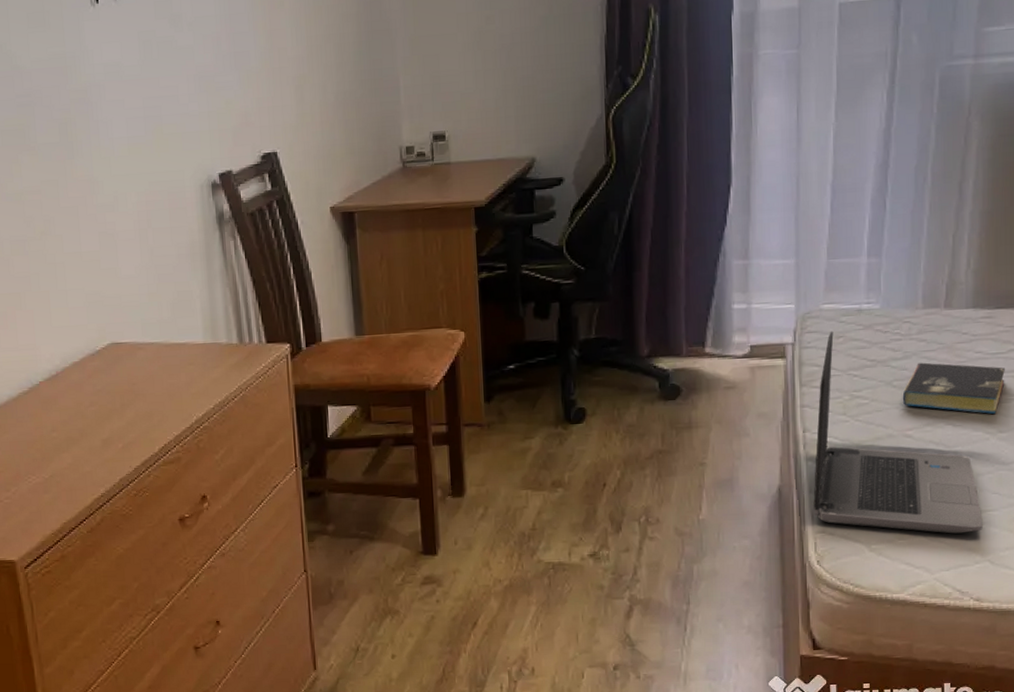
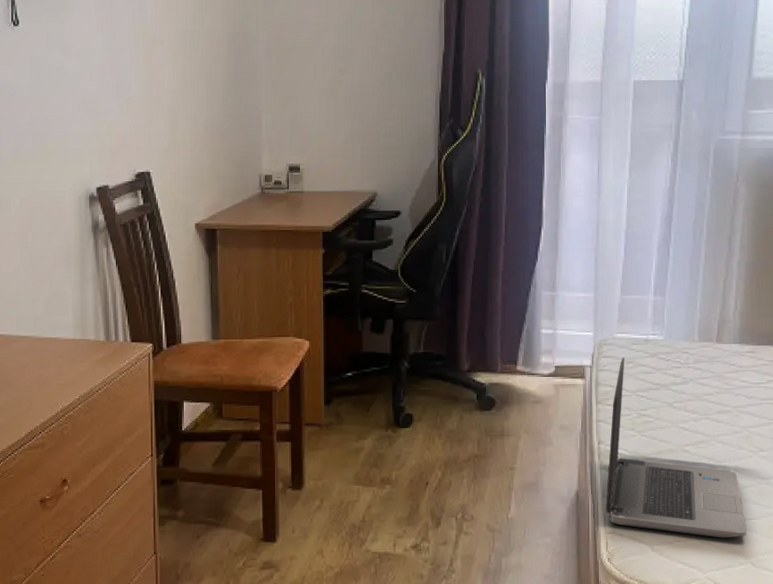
book: present [902,362,1005,414] -> none [681,388,765,435]

